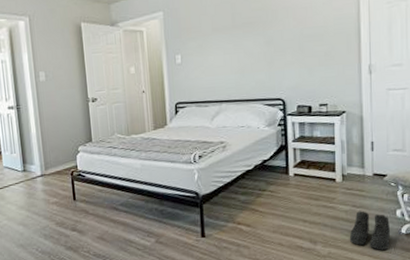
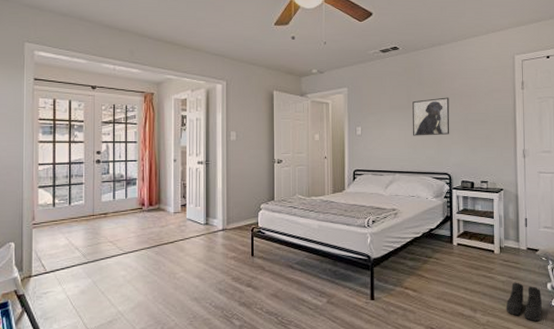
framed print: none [238,11,283,60] -> present [412,97,450,136]

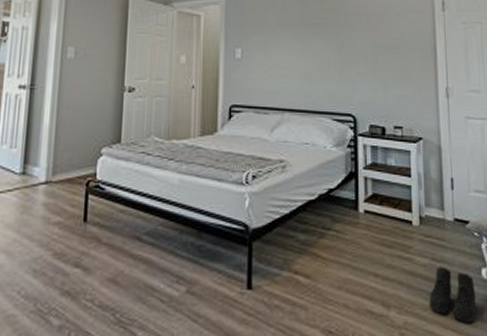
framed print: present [412,97,450,136] -> none [307,15,355,65]

